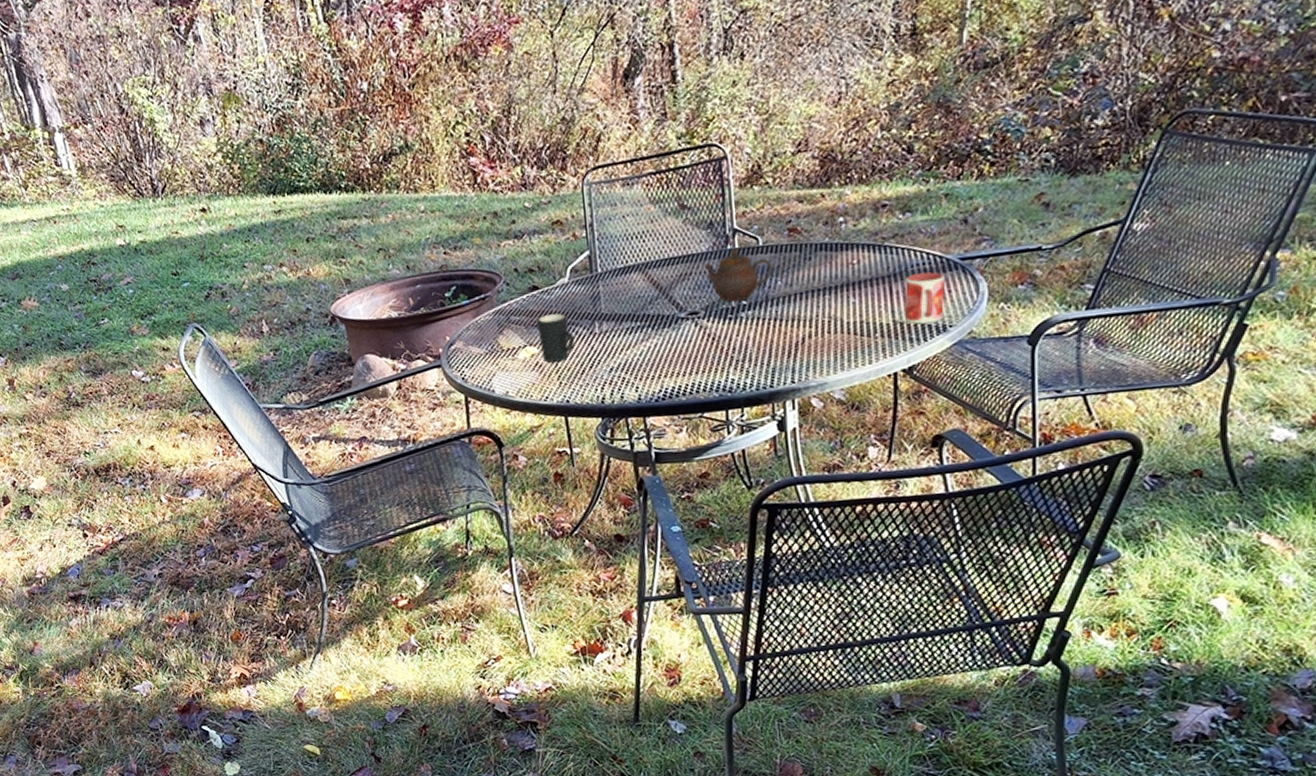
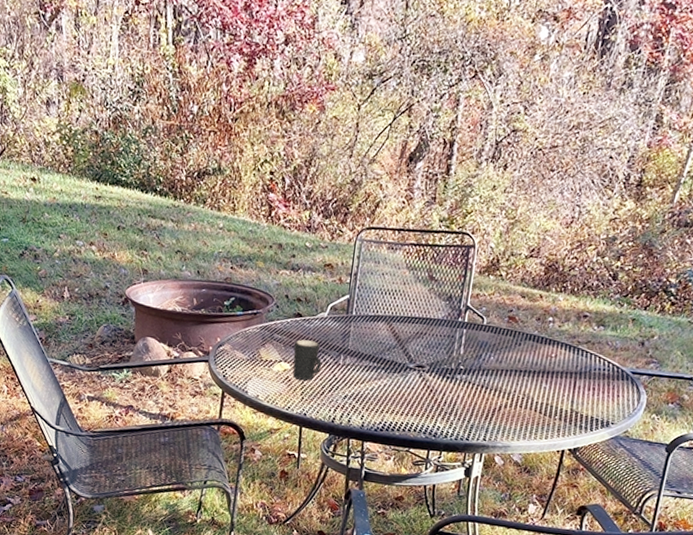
teapot: present [703,248,773,302] -> none [437,321,490,366]
mug: present [904,272,945,325] -> none [579,376,617,418]

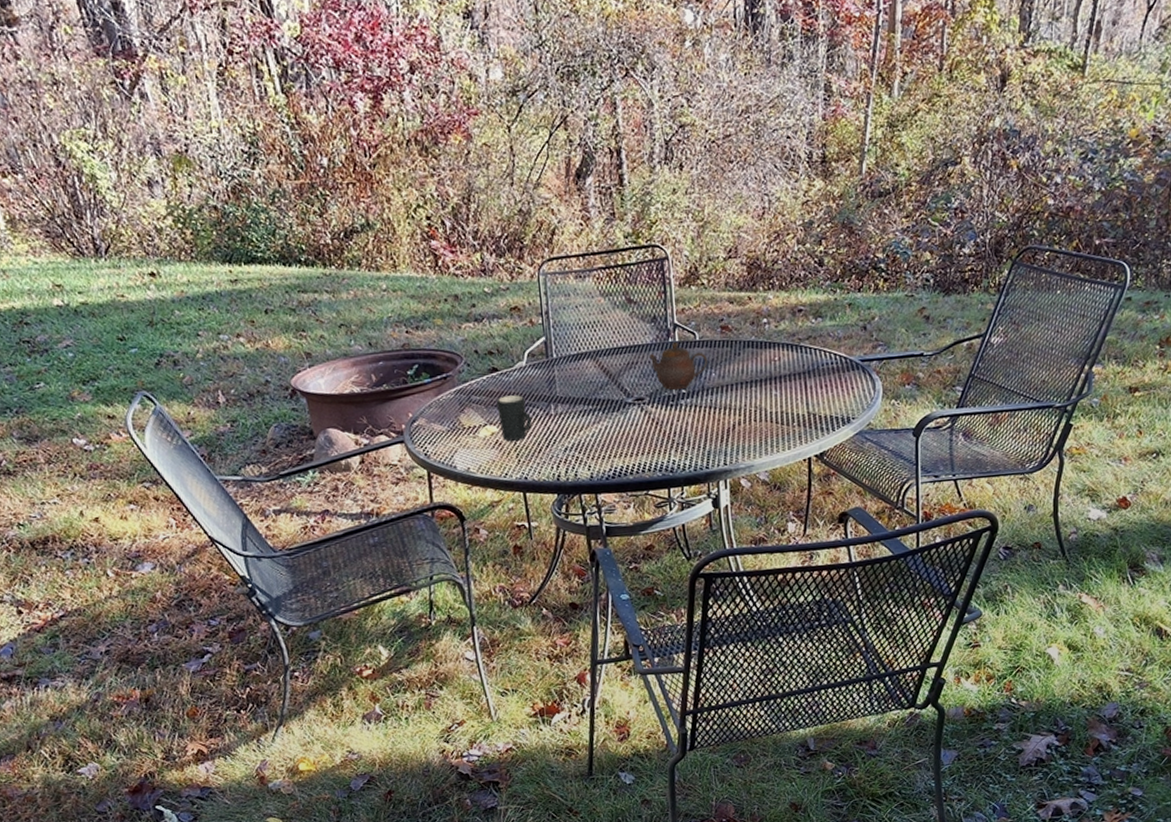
teapot: none [437,321,490,366] -> present [648,341,708,390]

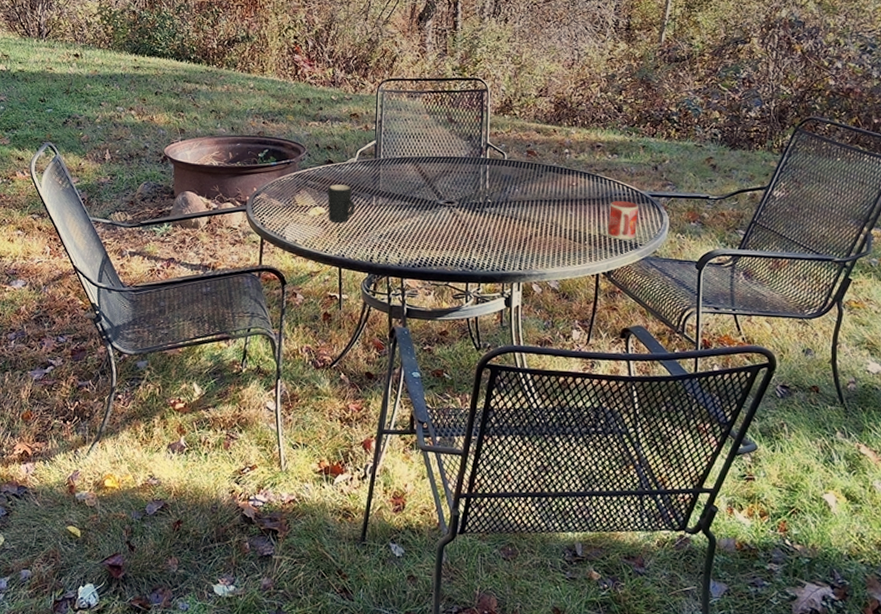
teapot: present [648,341,708,390] -> none [461,158,514,199]
mug: none [816,371,849,416] -> present [607,201,638,240]

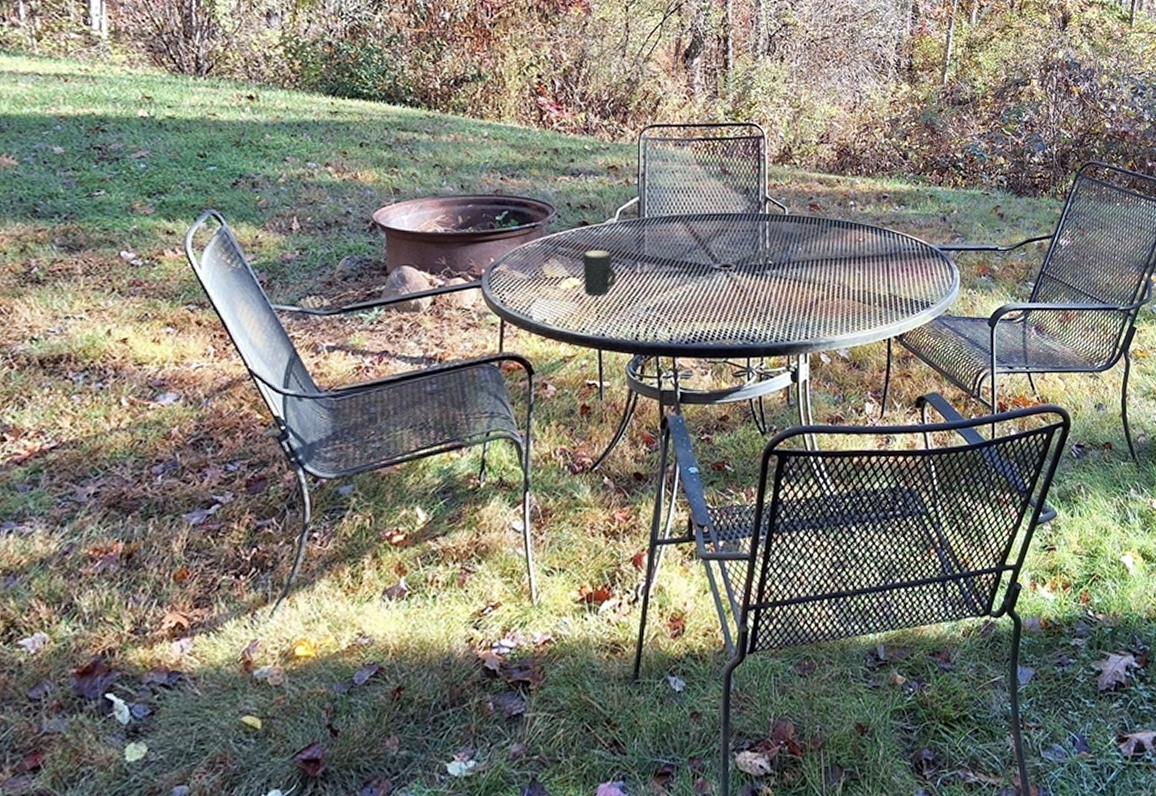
mug: present [607,201,638,240] -> none [897,256,928,299]

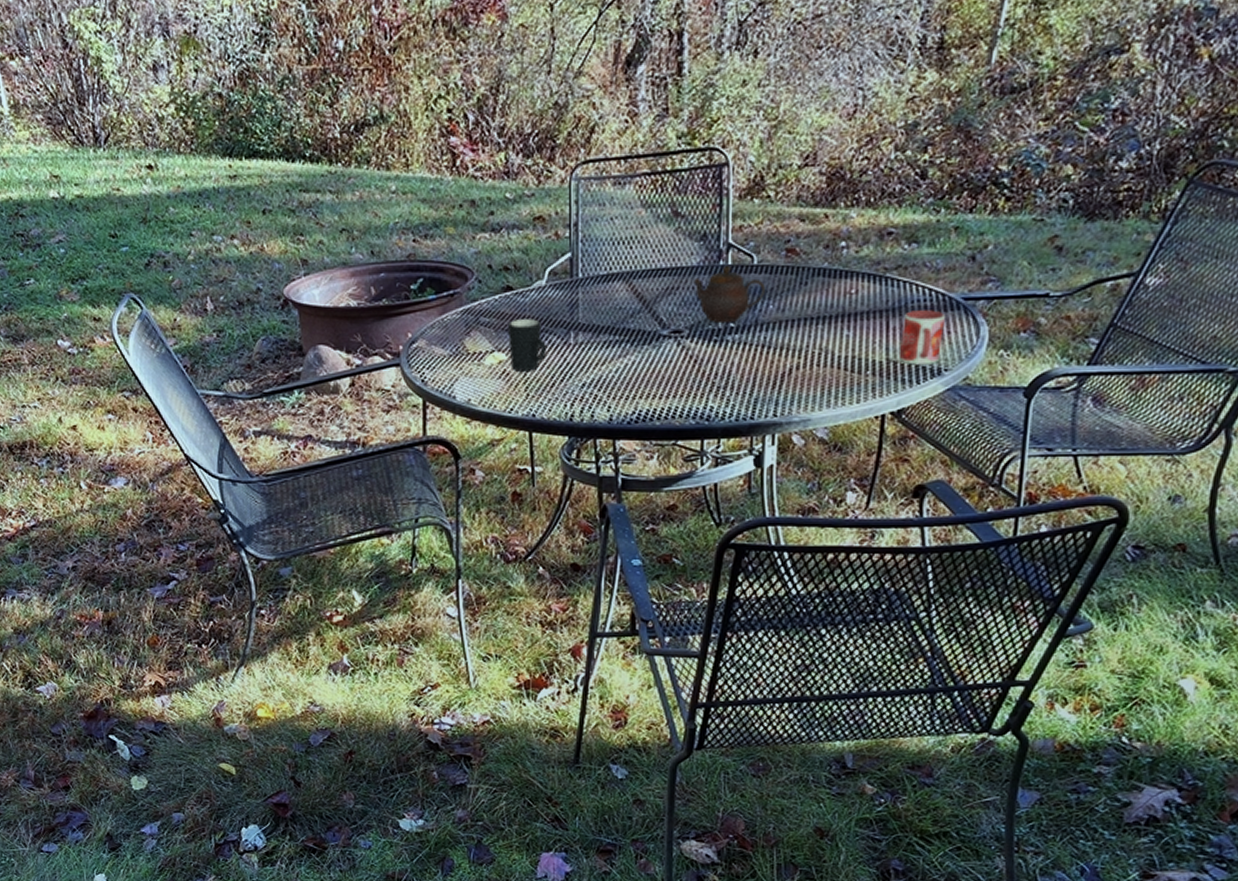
teapot: none [738,214,796,261] -> present [692,264,766,324]
mug: none [897,256,928,299] -> present [898,310,945,365]

